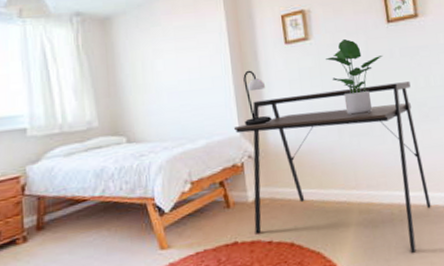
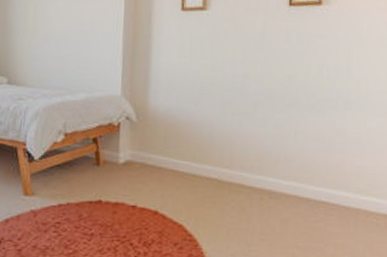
desk: present [234,81,431,253] -> none [117,63,302,242]
table lamp: present [243,70,271,126] -> none [128,31,155,88]
potted plant: present [326,39,383,115] -> none [220,15,280,94]

